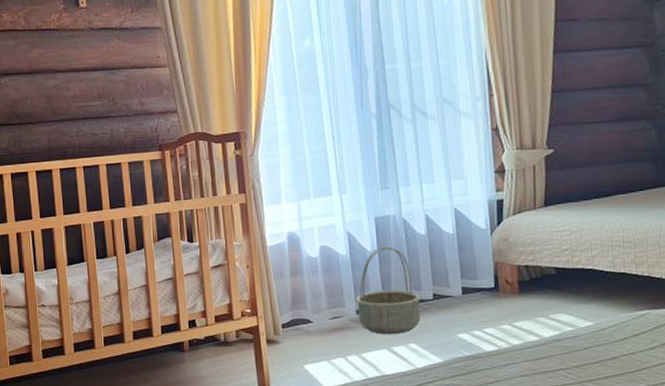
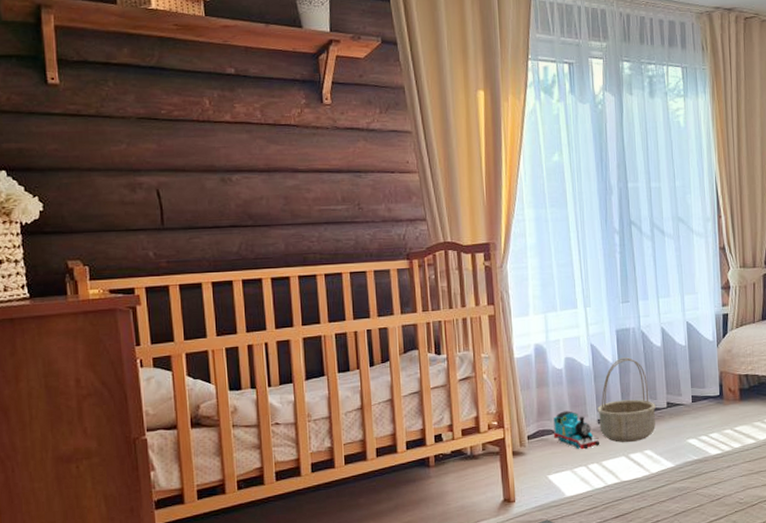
toy train: none [308,300,359,341] -> present [553,411,600,450]

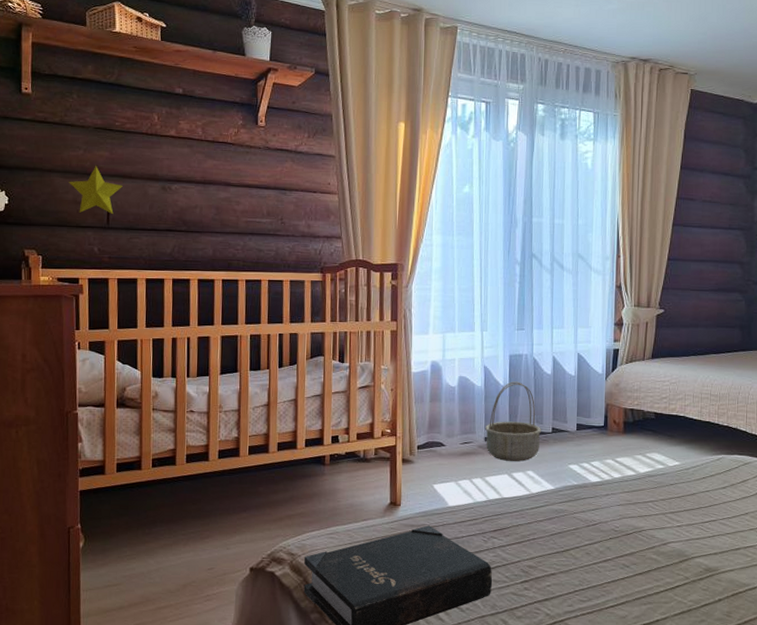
decorative star: none [112,161,176,214] -> present [69,166,123,215]
toy train: present [553,411,600,450] -> none [441,426,485,464]

